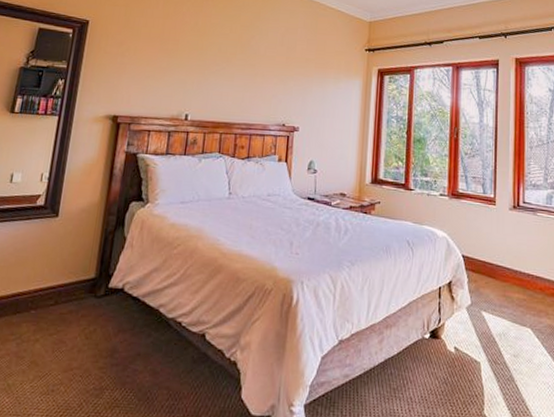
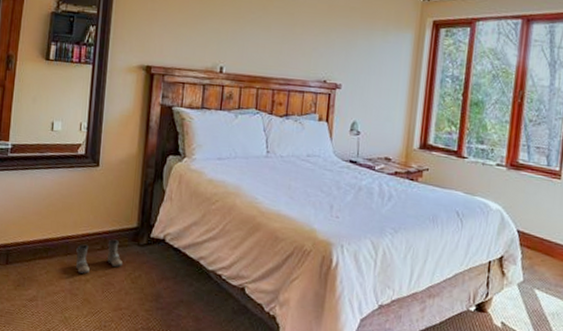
boots: none [25,292,77,334] -> present [75,239,122,274]

